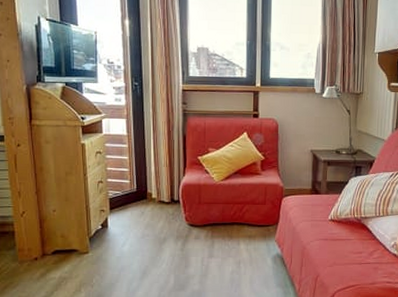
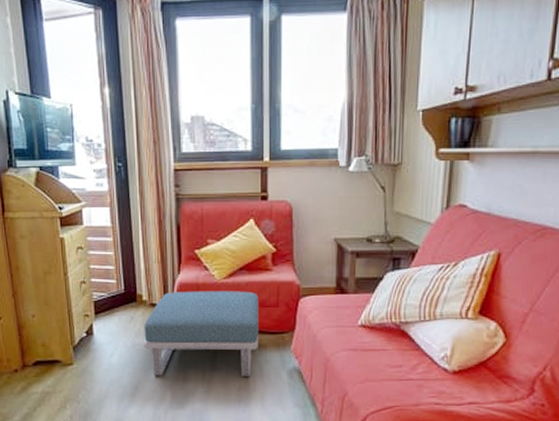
footstool: none [152,190,250,262] -> present [144,291,258,376]

